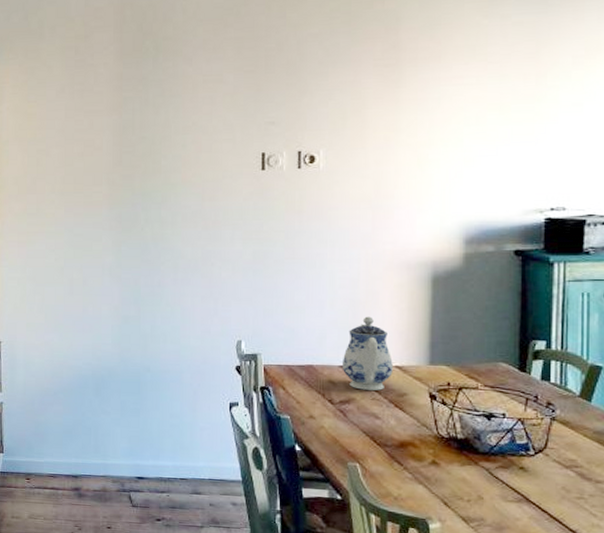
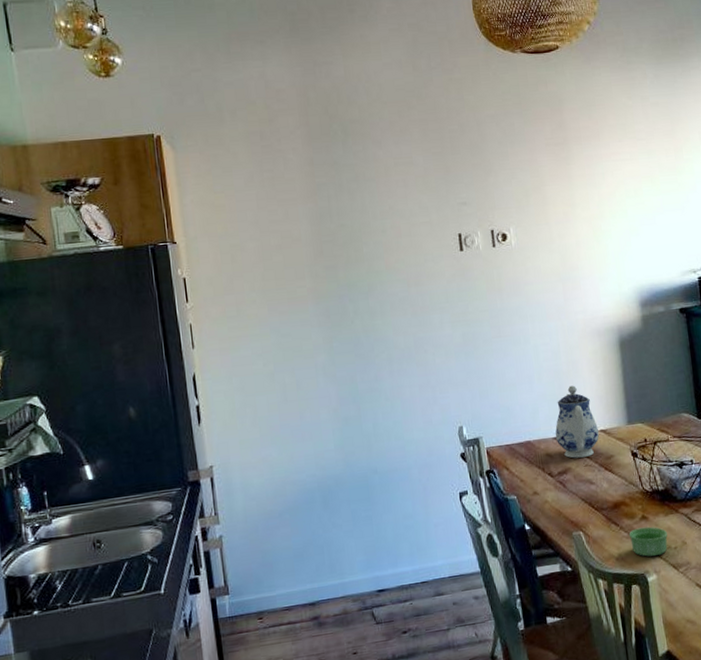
ramekin: none [413,472,460,504] -> present [628,526,668,557]

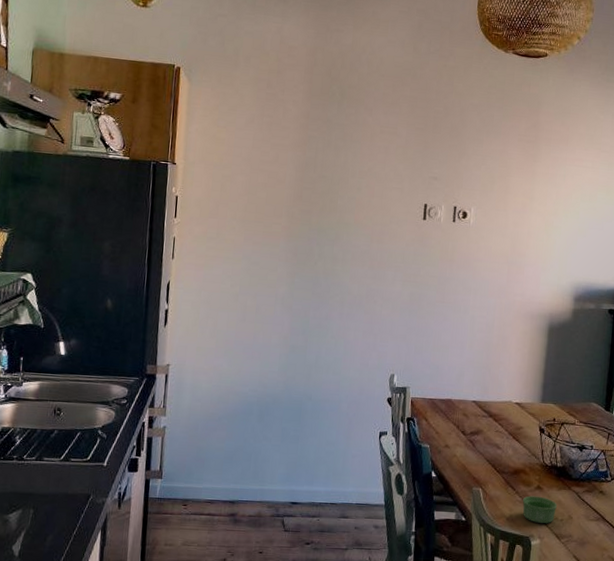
teapot: present [555,385,599,458] -> none [474,358,514,424]

